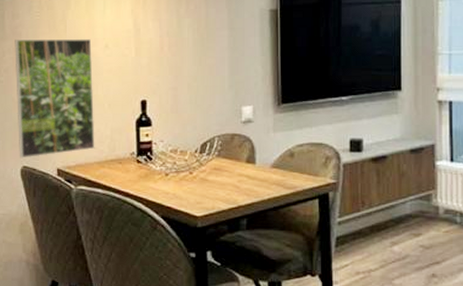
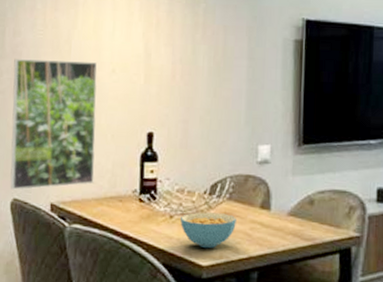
cereal bowl: none [175,169,225,201] -> present [180,212,236,249]

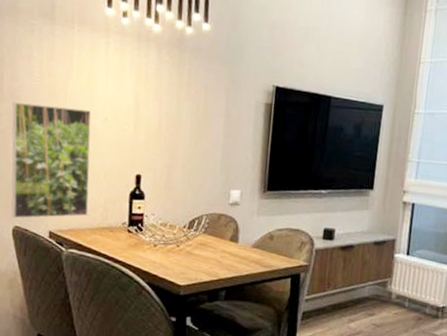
cereal bowl: present [180,212,236,249] -> none [163,242,210,272]

